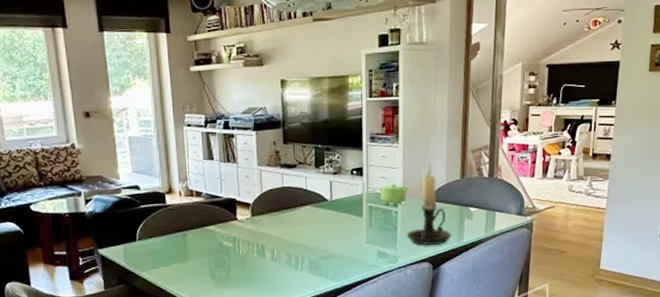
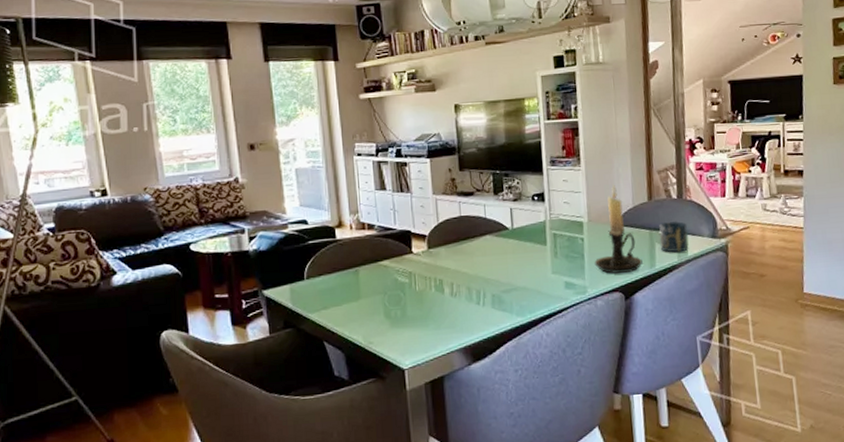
teapot: present [380,183,410,206] -> none [563,208,595,233]
cup: none [469,198,496,228] -> present [659,220,688,253]

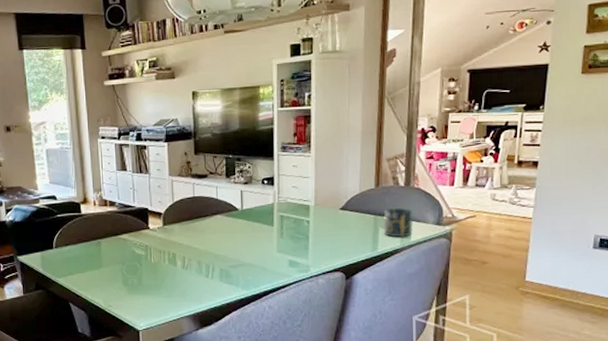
candle holder: present [594,184,643,274] -> none [318,170,365,255]

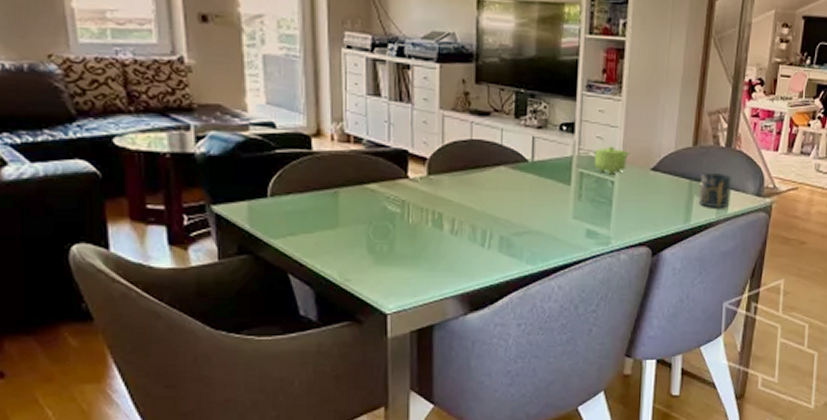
teapot: none [291,193,322,216] -> present [594,146,631,175]

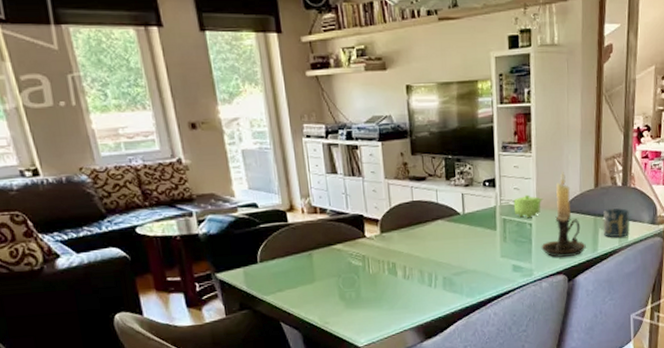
candle holder: none [623,122,677,225] -> present [541,171,586,257]

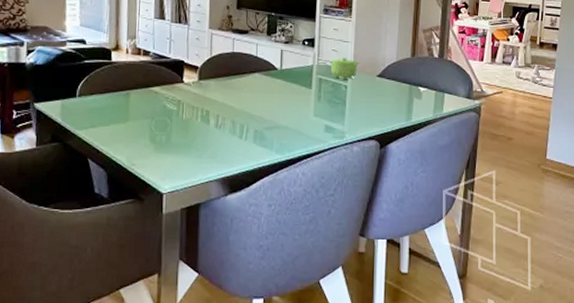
candle holder: present [541,171,586,257] -> none [355,38,400,122]
cup: present [603,207,629,238] -> none [418,78,445,109]

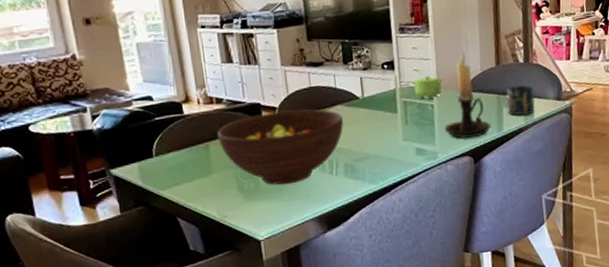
fruit bowl: none [138,71,259,143] -> present [217,108,344,186]
candle holder: none [355,38,400,122] -> present [444,50,491,139]
cup: none [418,78,445,109] -> present [506,84,534,116]

